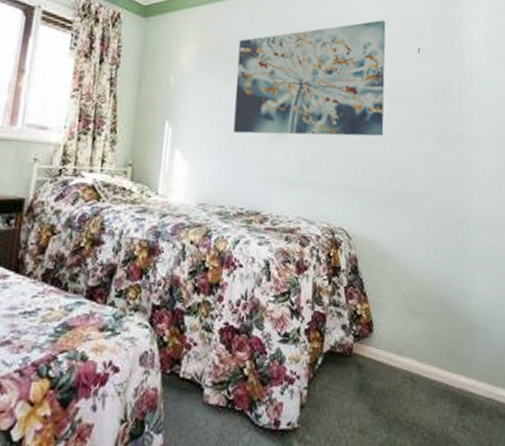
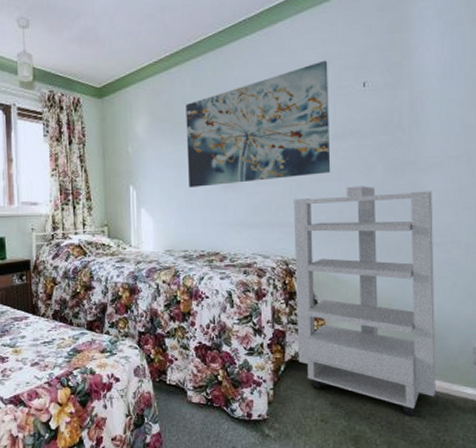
storage cabinet: none [338,153,481,427] -> present [293,186,436,416]

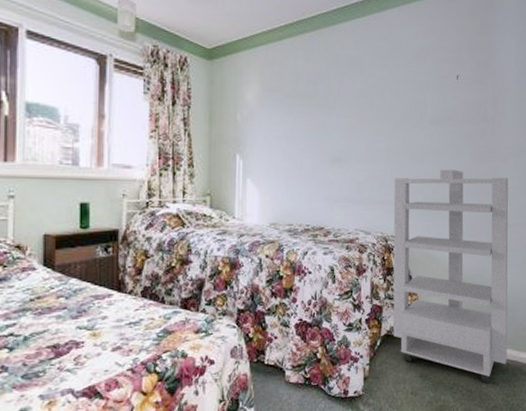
wall art: present [186,60,331,189] -> none [296,51,428,161]

